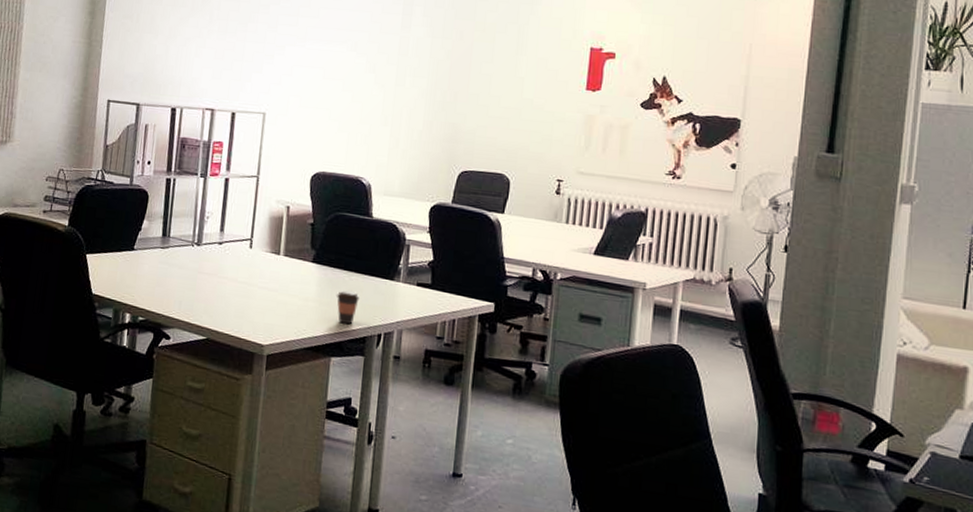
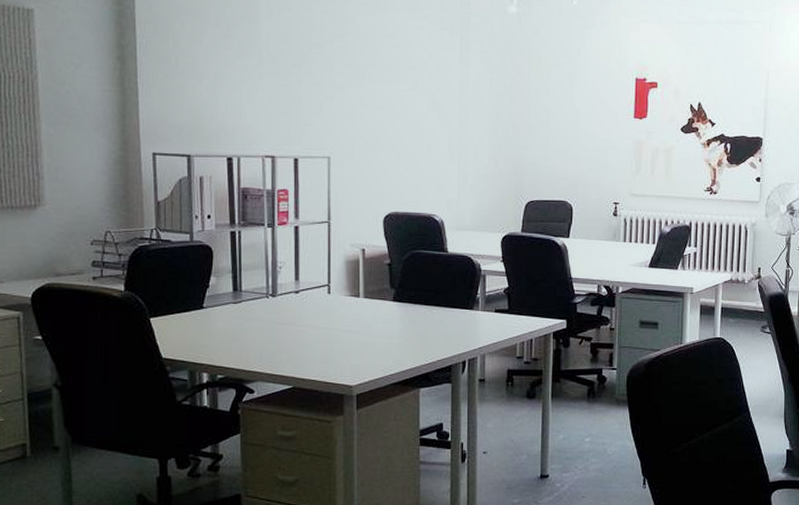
coffee cup: present [336,290,360,325] -> none [419,324,442,356]

